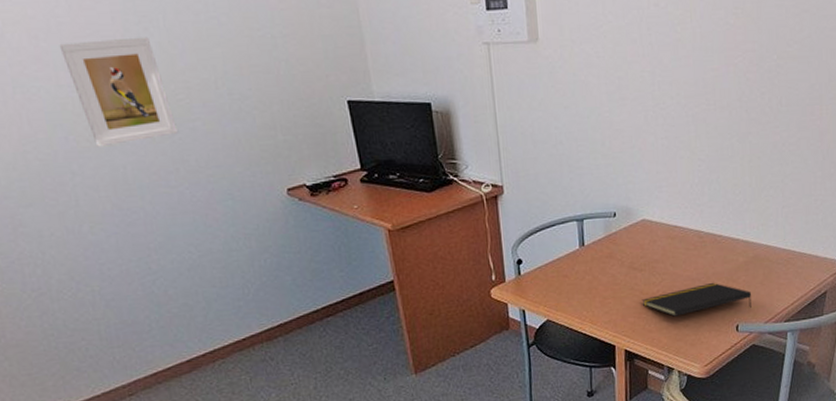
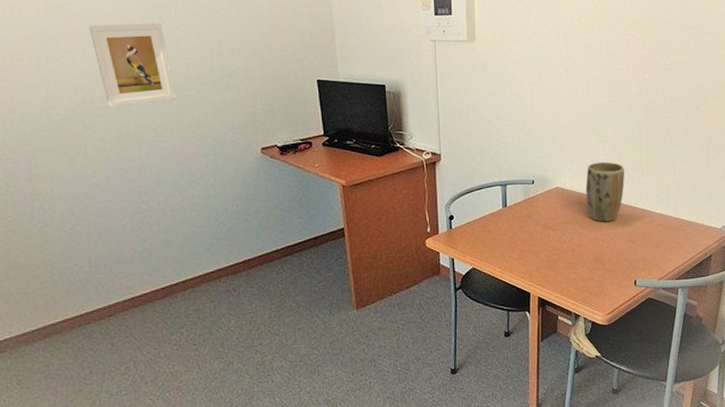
notepad: present [642,282,751,317] -> none [554,242,647,270]
plant pot: none [677,185,724,259] -> present [585,162,625,222]

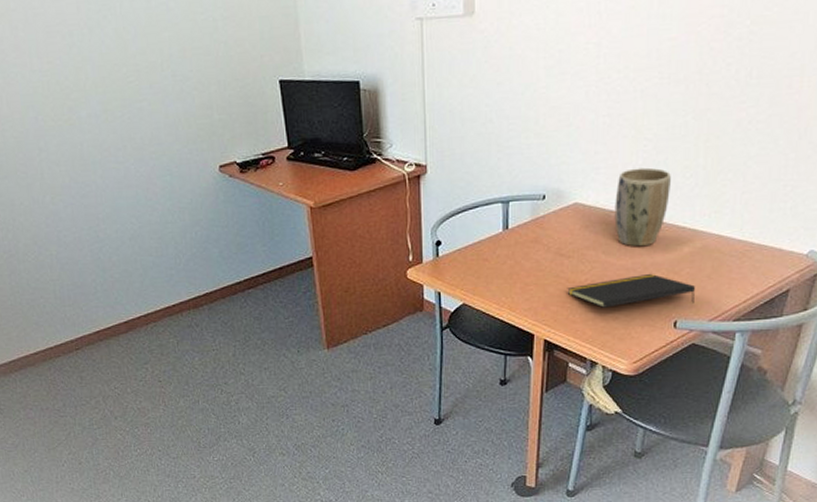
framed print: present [88,23,177,107] -> none [34,24,128,126]
notepad: none [554,242,647,270] -> present [567,273,695,308]

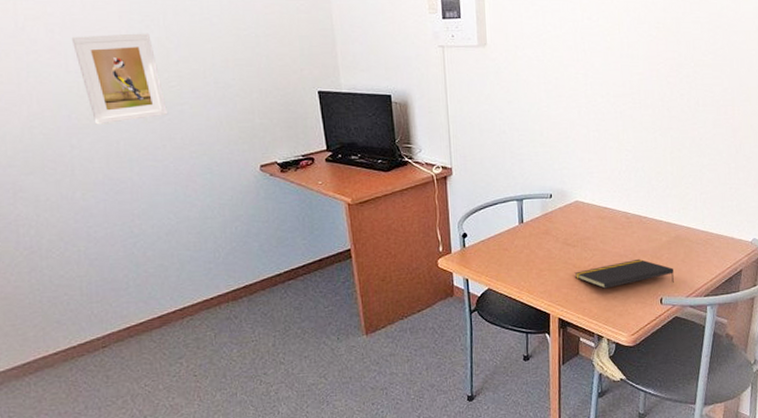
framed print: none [34,24,128,126] -> present [71,33,169,125]
plant pot: present [614,167,671,247] -> none [607,173,649,237]

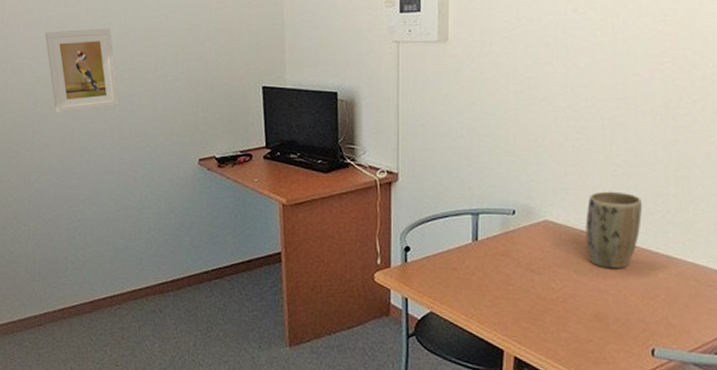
notepad: present [574,258,674,289] -> none [538,296,672,332]
plant pot: none [607,173,649,237] -> present [585,191,642,269]

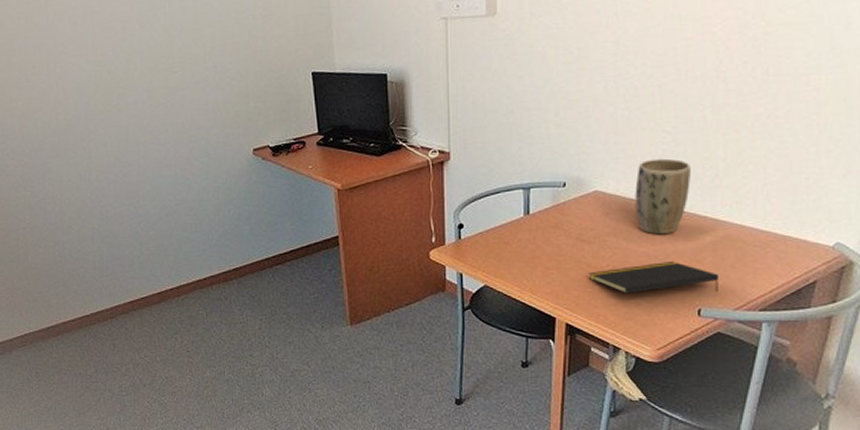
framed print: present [44,28,120,113] -> none [91,21,171,111]
notepad: none [538,296,672,332] -> present [588,260,718,294]

